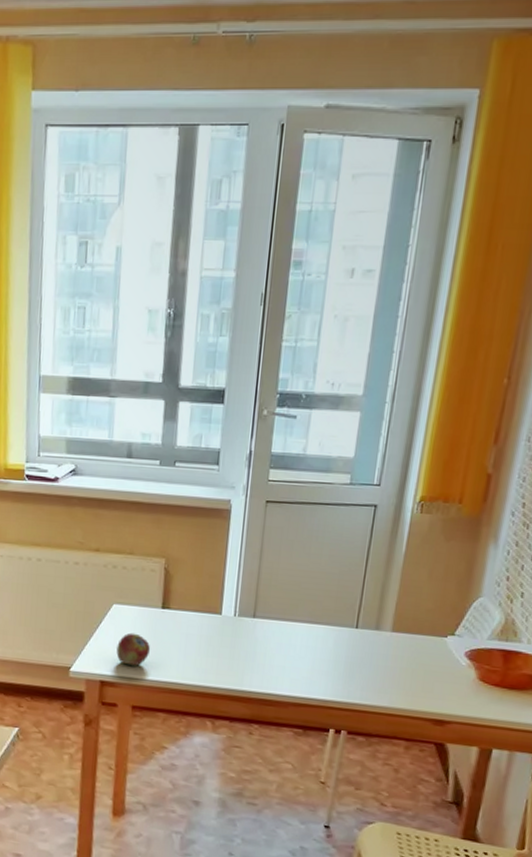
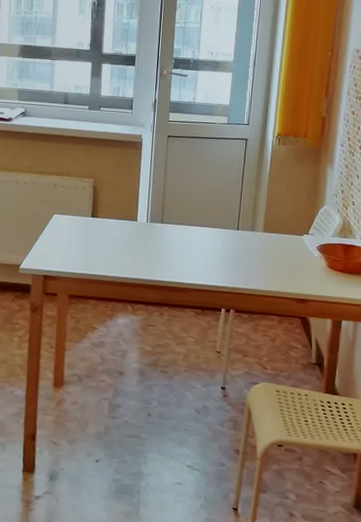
fruit: present [116,632,151,666] -> none [56,236,84,263]

